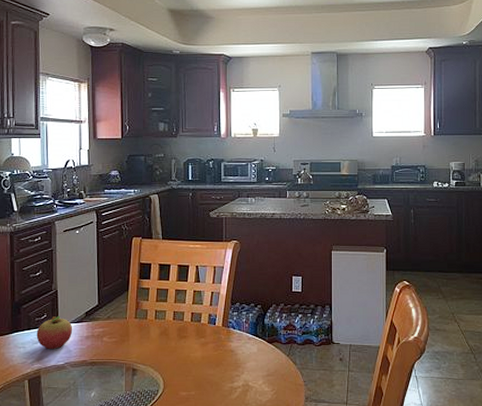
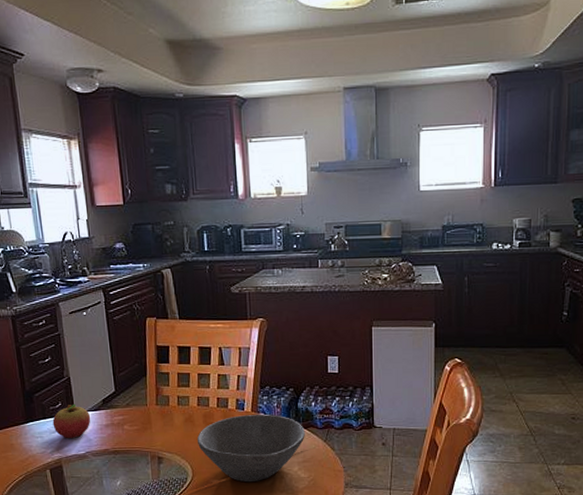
bowl: none [170,329,270,395] -> present [196,415,305,483]

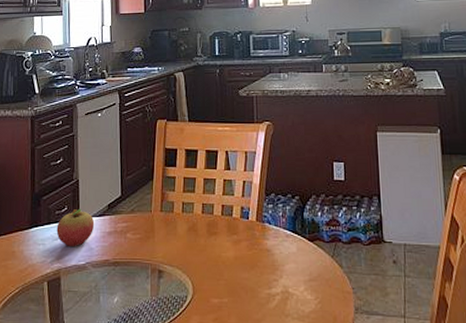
bowl: present [196,415,305,483] -> none [199,225,311,304]

